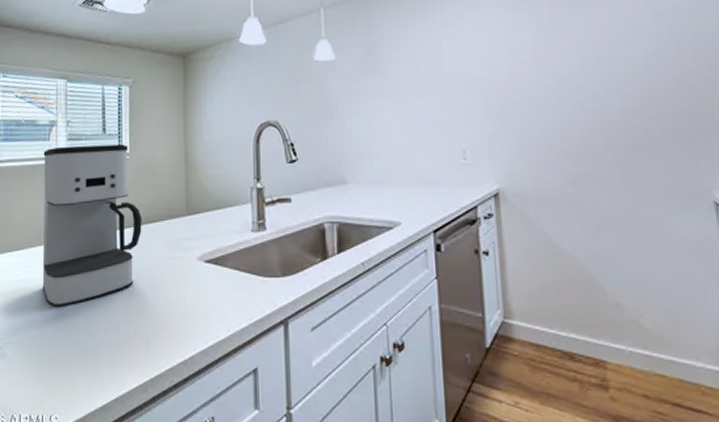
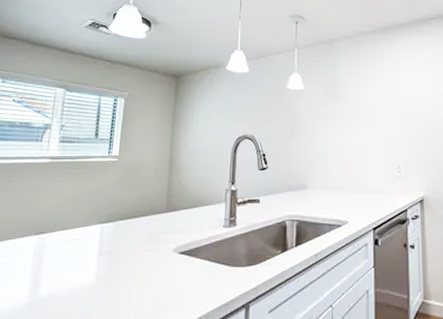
coffee maker: present [42,144,142,307] -> none [16,148,124,296]

